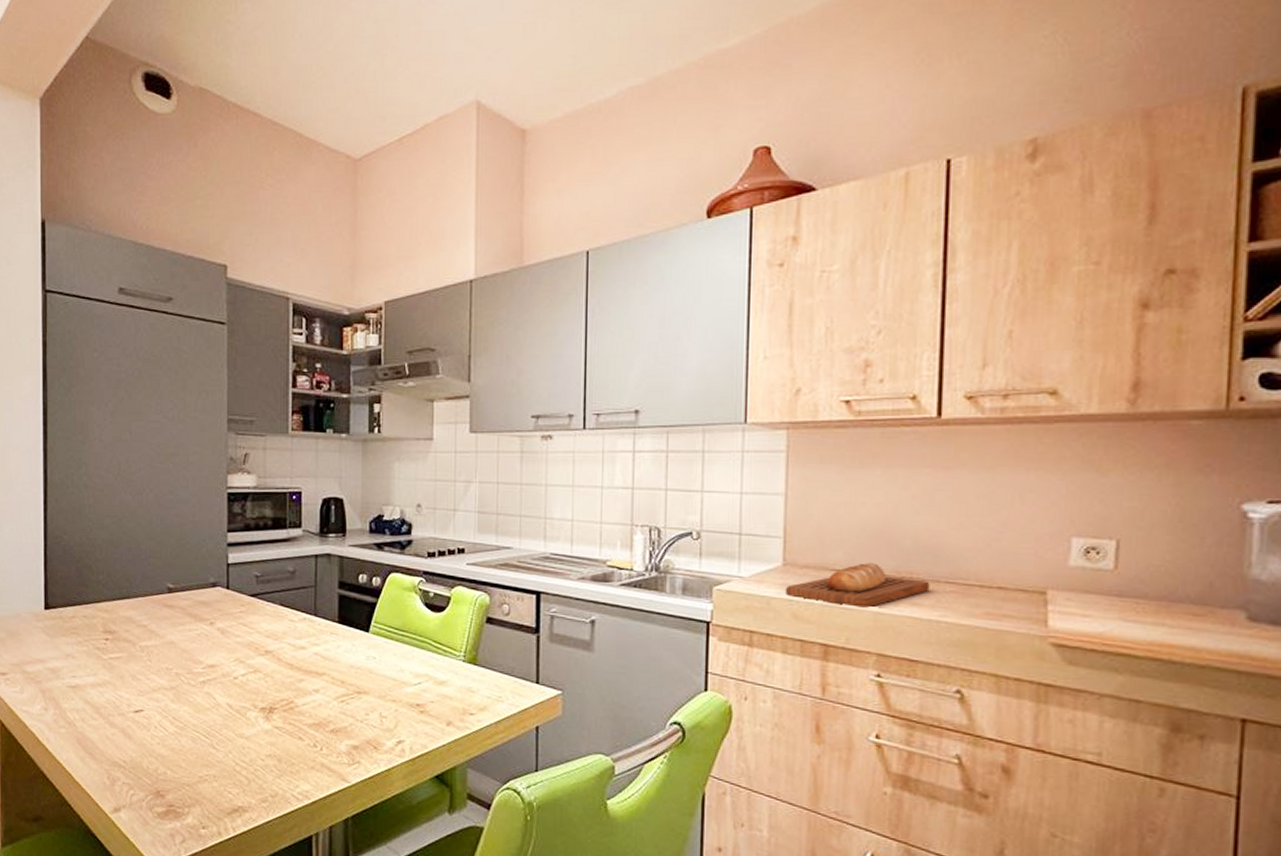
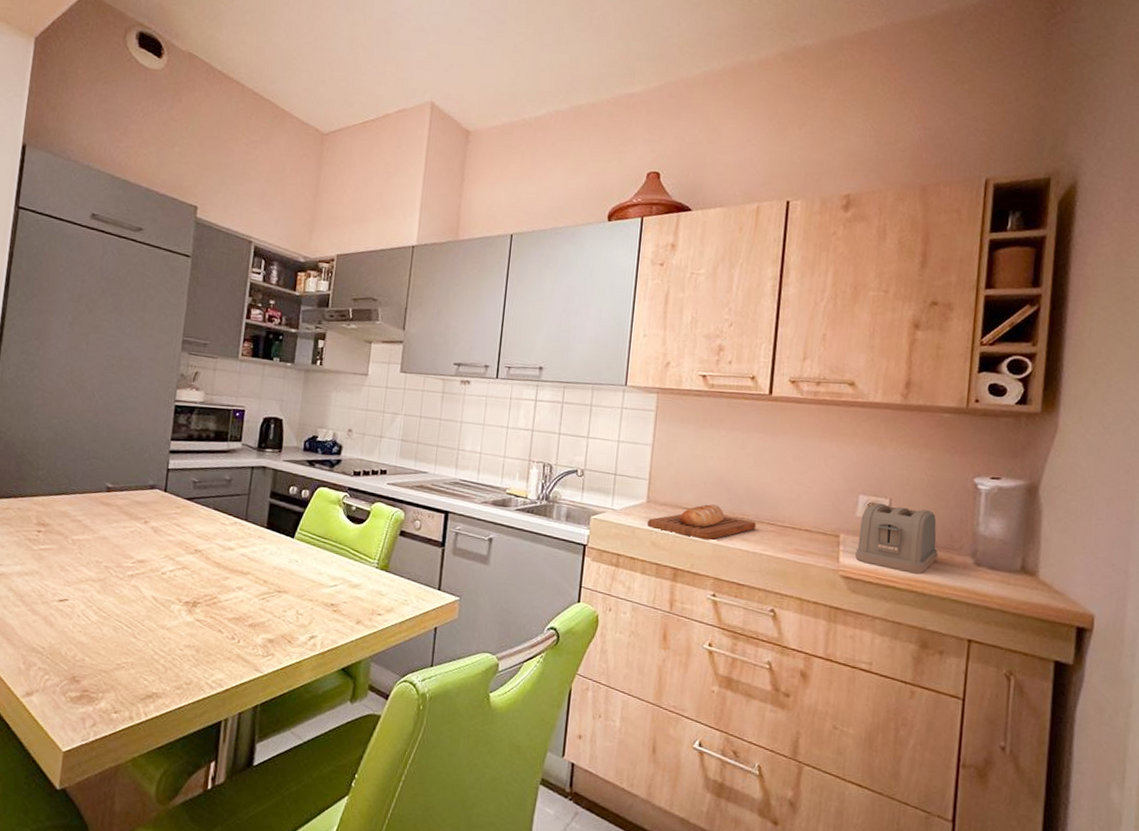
toaster: none [1070,547,1191,637] -> present [855,503,938,575]

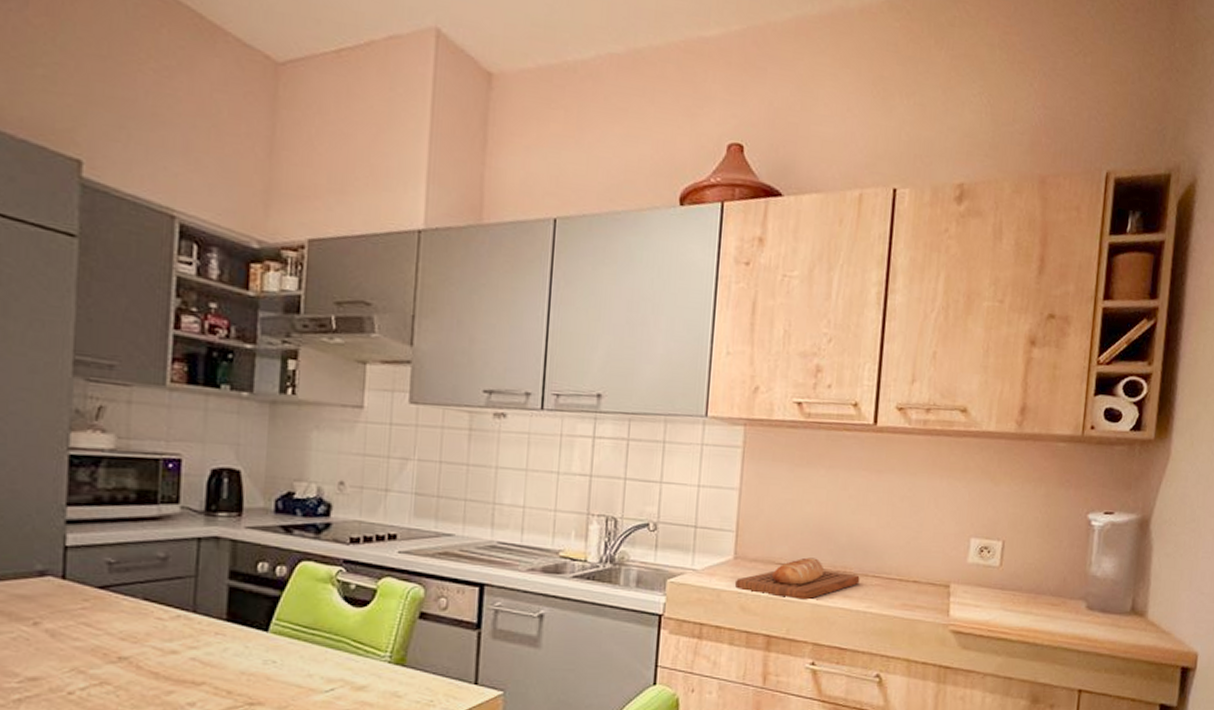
toaster: present [855,503,938,575] -> none [966,547,1051,623]

